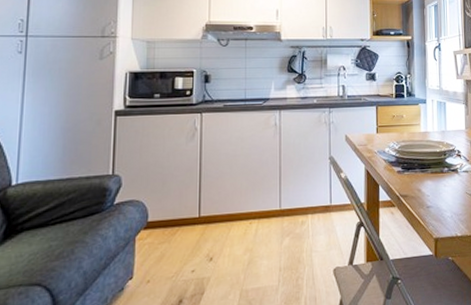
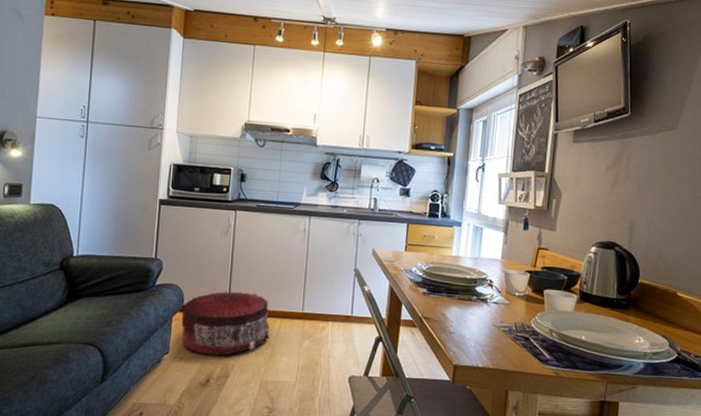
pouf: none [146,196,247,273] -> present [181,291,270,356]

